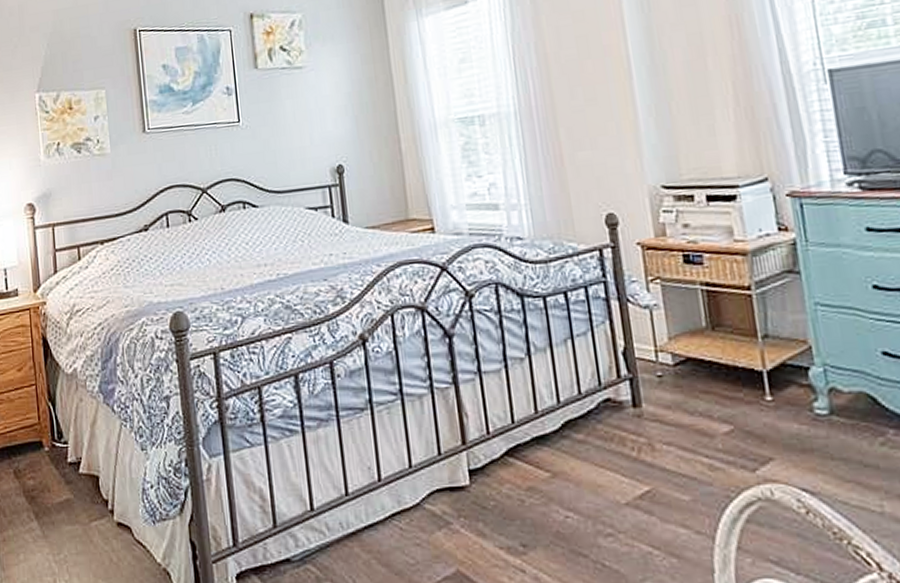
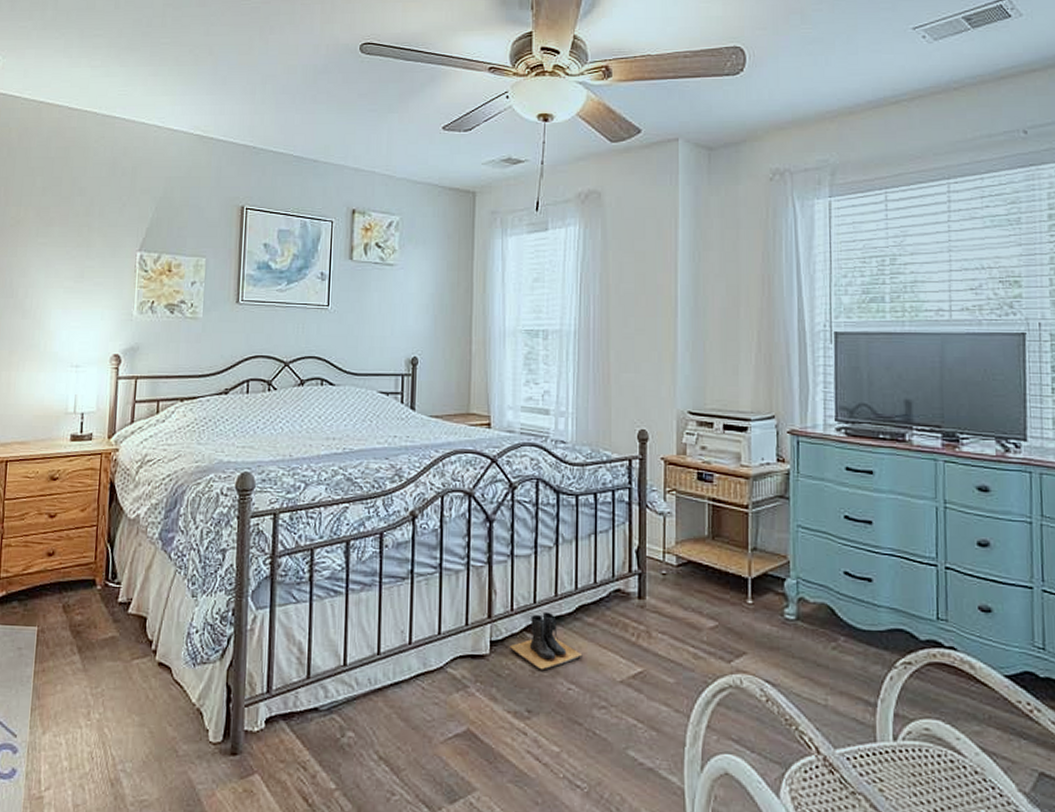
boots: none [491,431,577,498] -> present [510,611,583,671]

